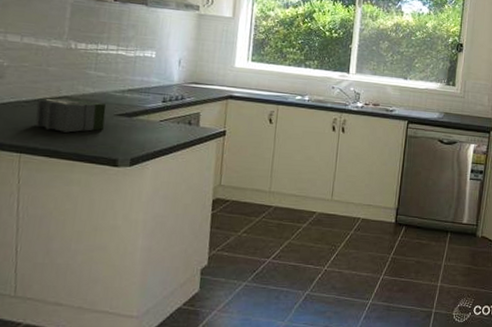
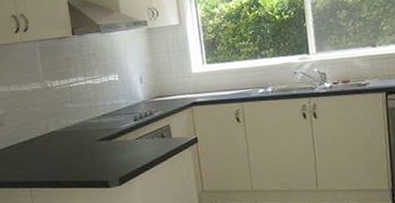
toaster: present [35,98,106,133] -> none [33,131,90,164]

